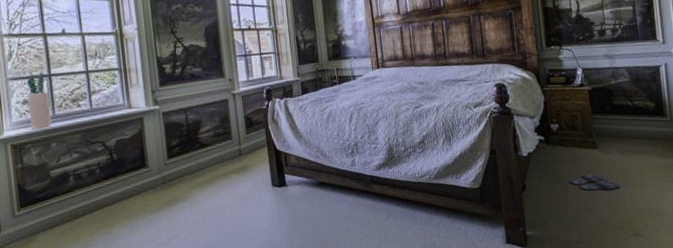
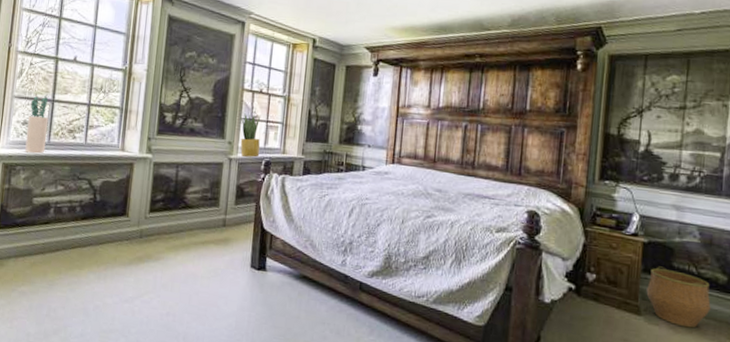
planter: none [235,49,260,91] -> present [240,113,261,158]
basket: none [598,106,647,150] -> present [646,266,711,329]

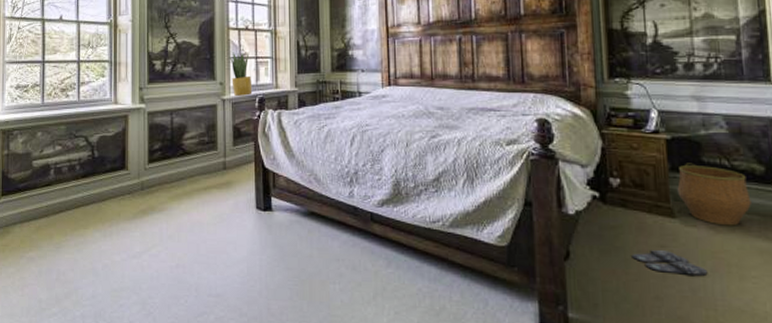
vase: present [25,93,49,154] -> none [20,56,41,116]

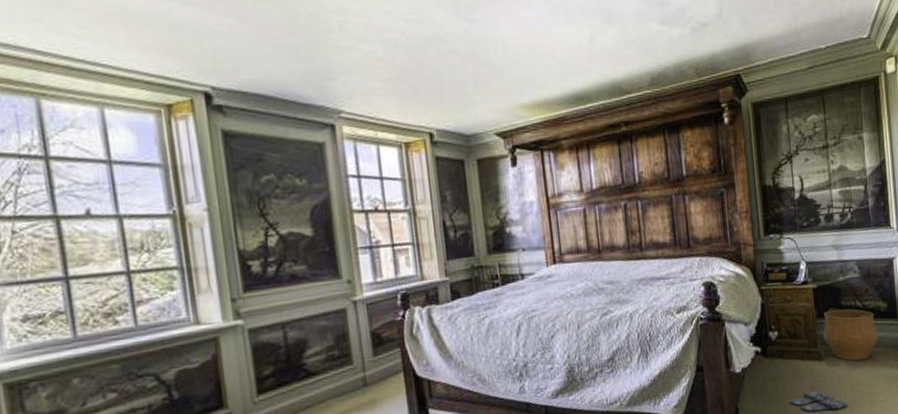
planter: present [229,52,253,97] -> none [356,238,392,296]

